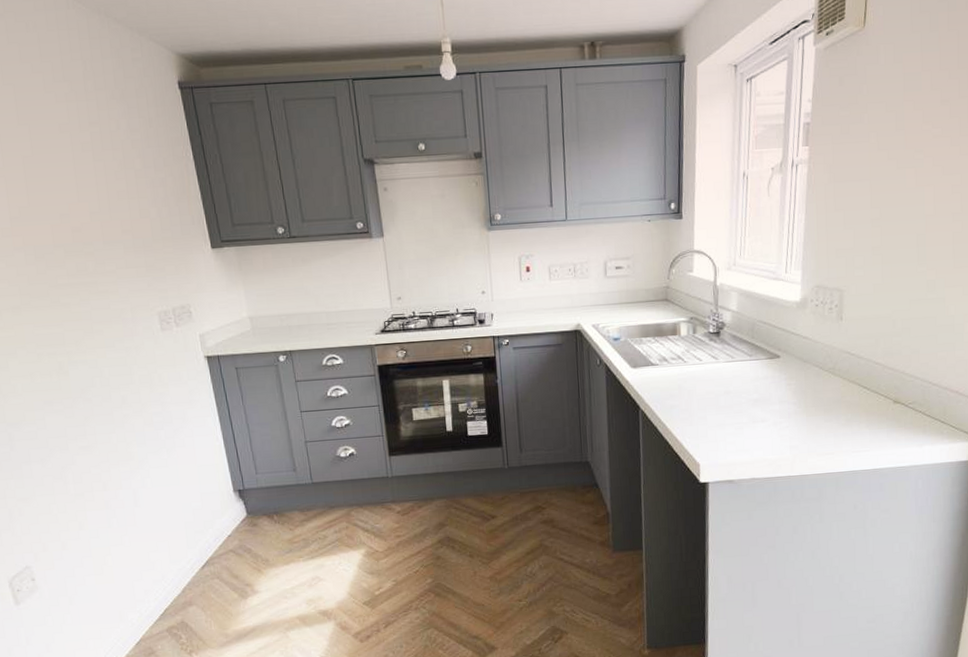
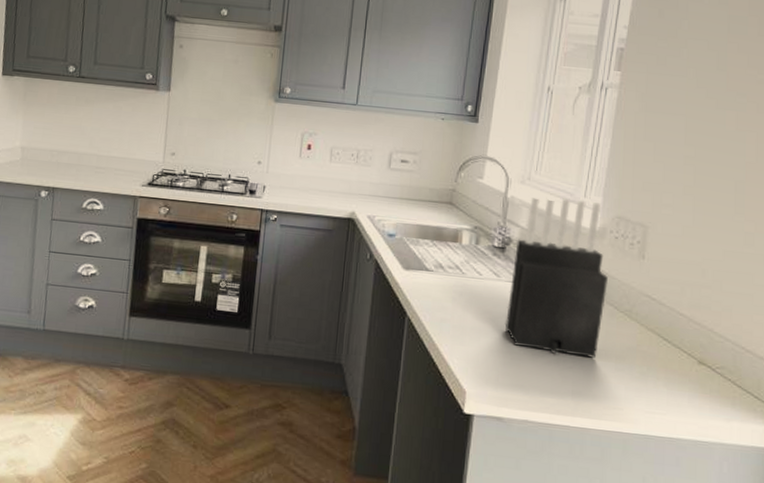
knife block: none [726,276,813,419] -> present [504,195,608,359]

